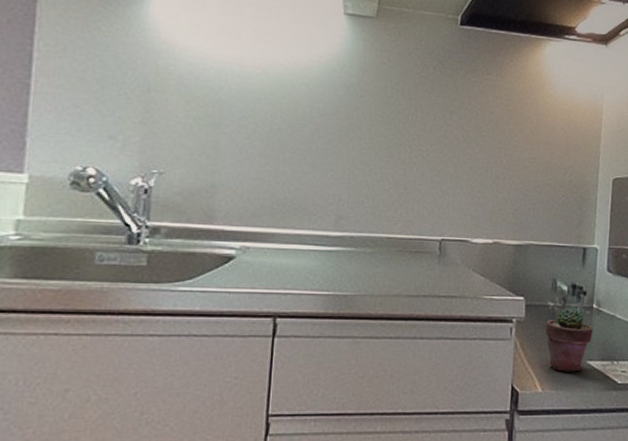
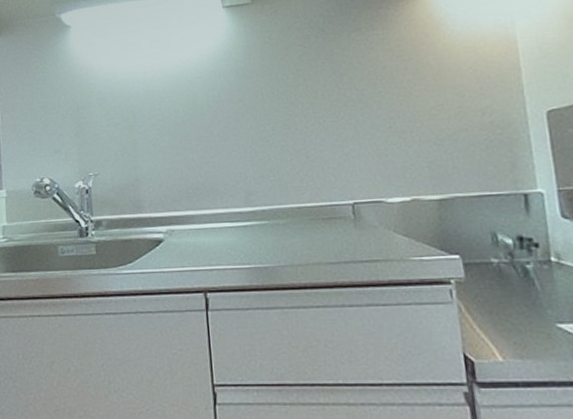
potted succulent: present [546,306,593,372] -> none [493,261,558,338]

